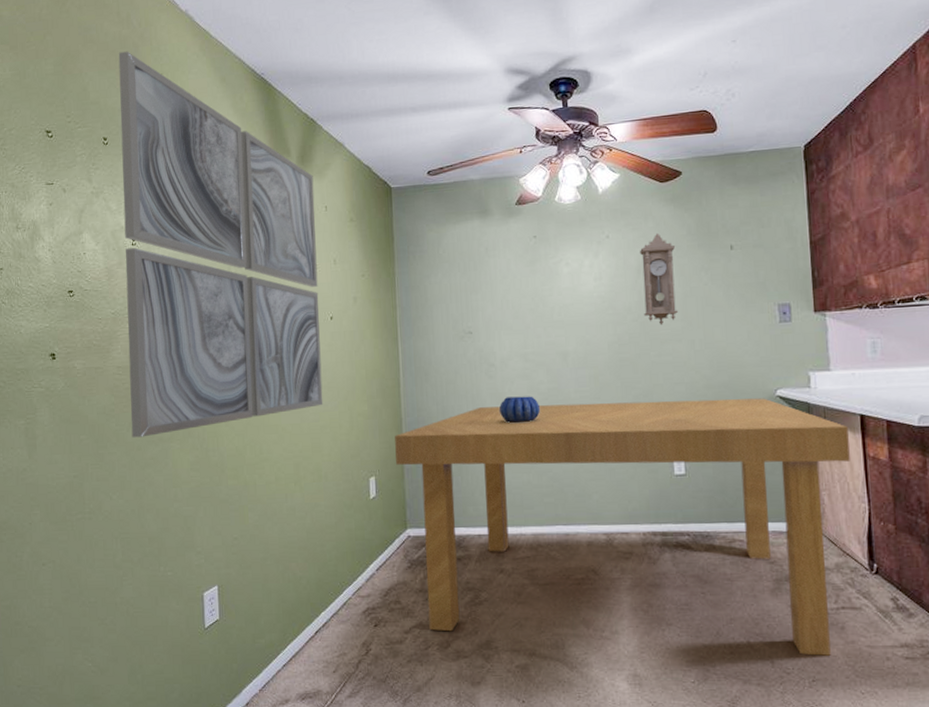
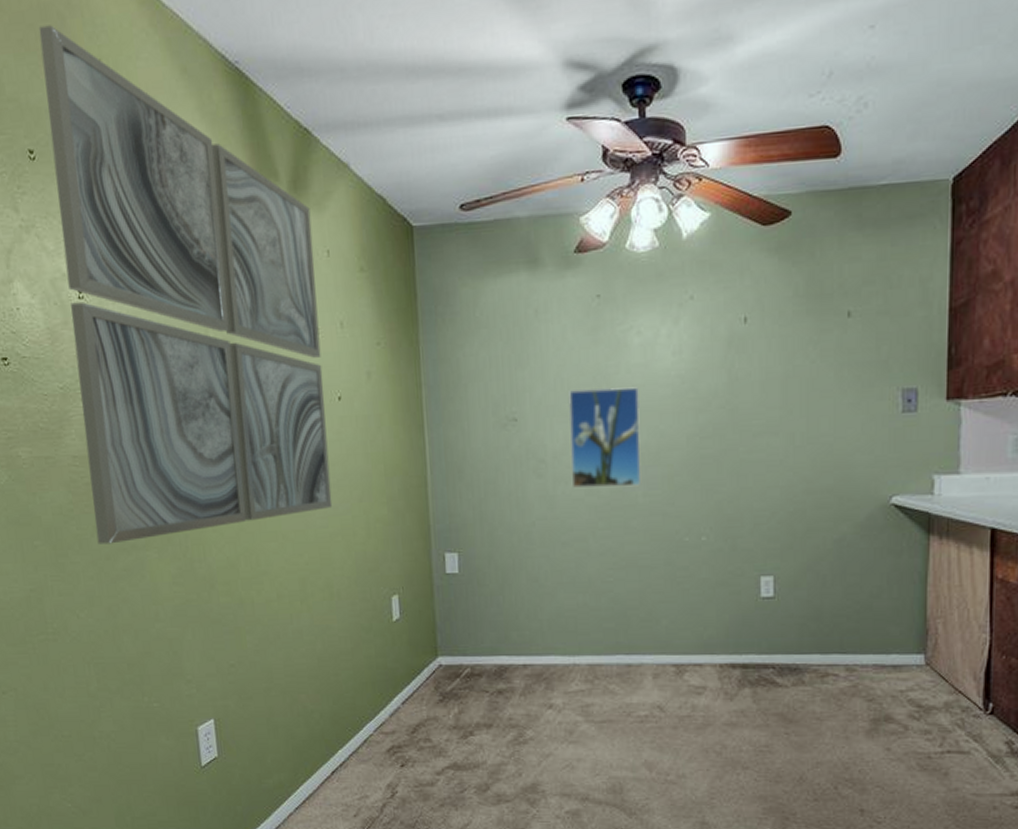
dining table: present [395,398,850,656] -> none [422,506,974,804]
decorative bowl: present [498,396,540,424] -> none [549,500,600,534]
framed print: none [512,306,573,386] -> present [568,387,642,488]
pendulum clock: present [640,233,679,326] -> none [732,293,778,414]

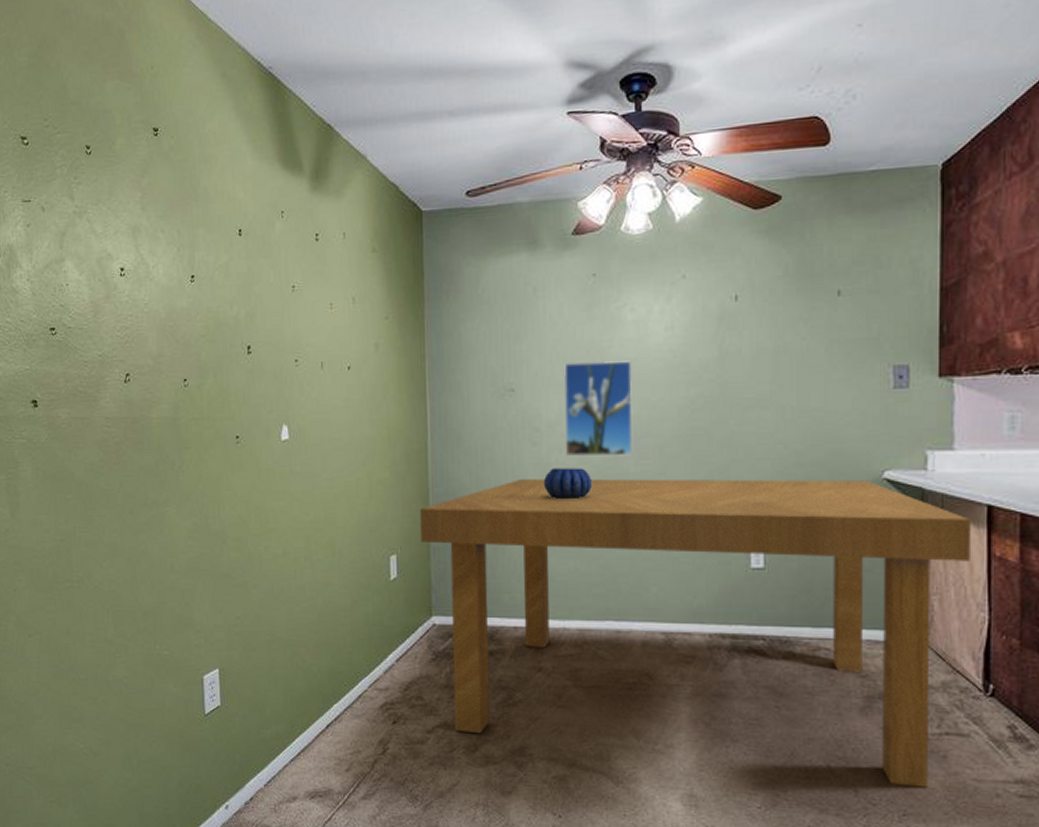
wall art: present [38,25,333,545] -> none [101,39,338,499]
dining table: none [422,506,974,804] -> present [420,479,970,788]
decorative bowl: none [549,500,600,534] -> present [543,468,592,500]

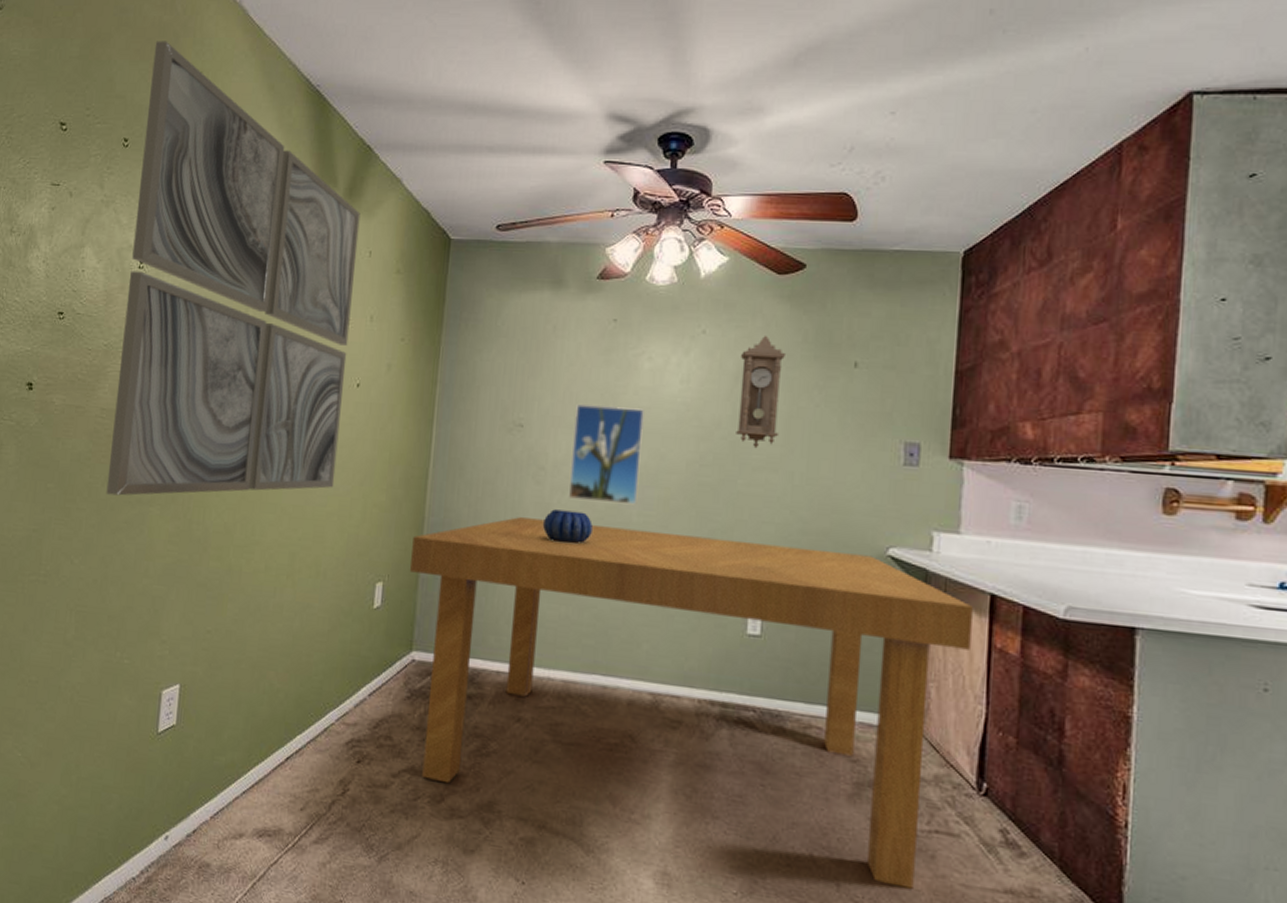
wall art: none [101,39,338,499] -> present [106,41,361,496]
pendulum clock: none [723,272,769,388] -> present [736,335,787,449]

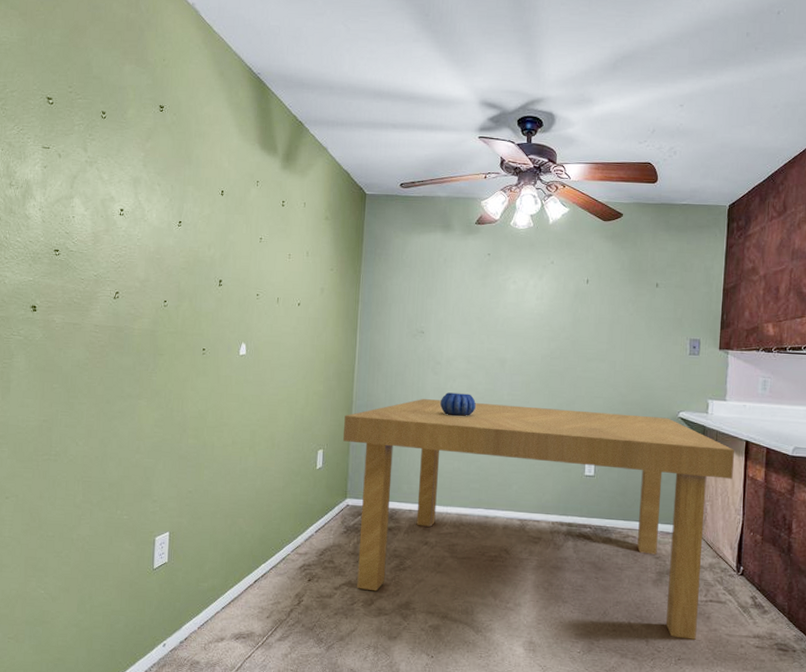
wall art: present [106,41,361,496] -> none [102,33,296,392]
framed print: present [568,403,645,505] -> none [458,315,512,388]
pendulum clock: present [736,335,787,449] -> none [576,264,610,346]

